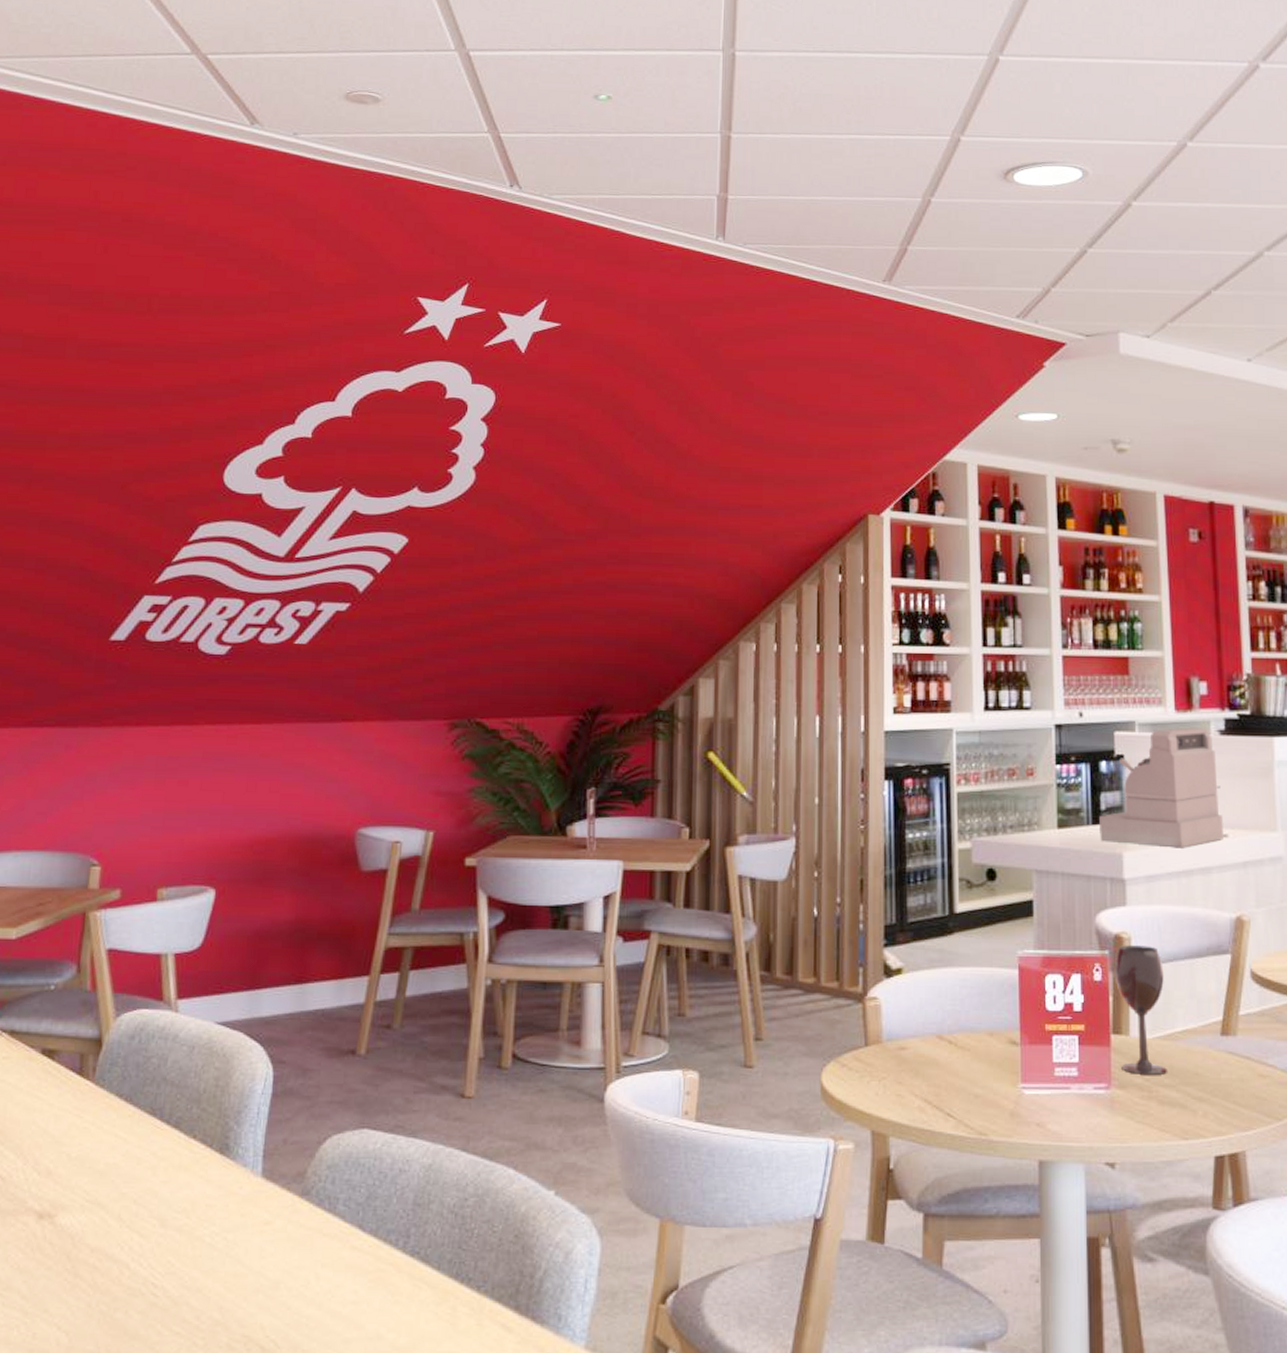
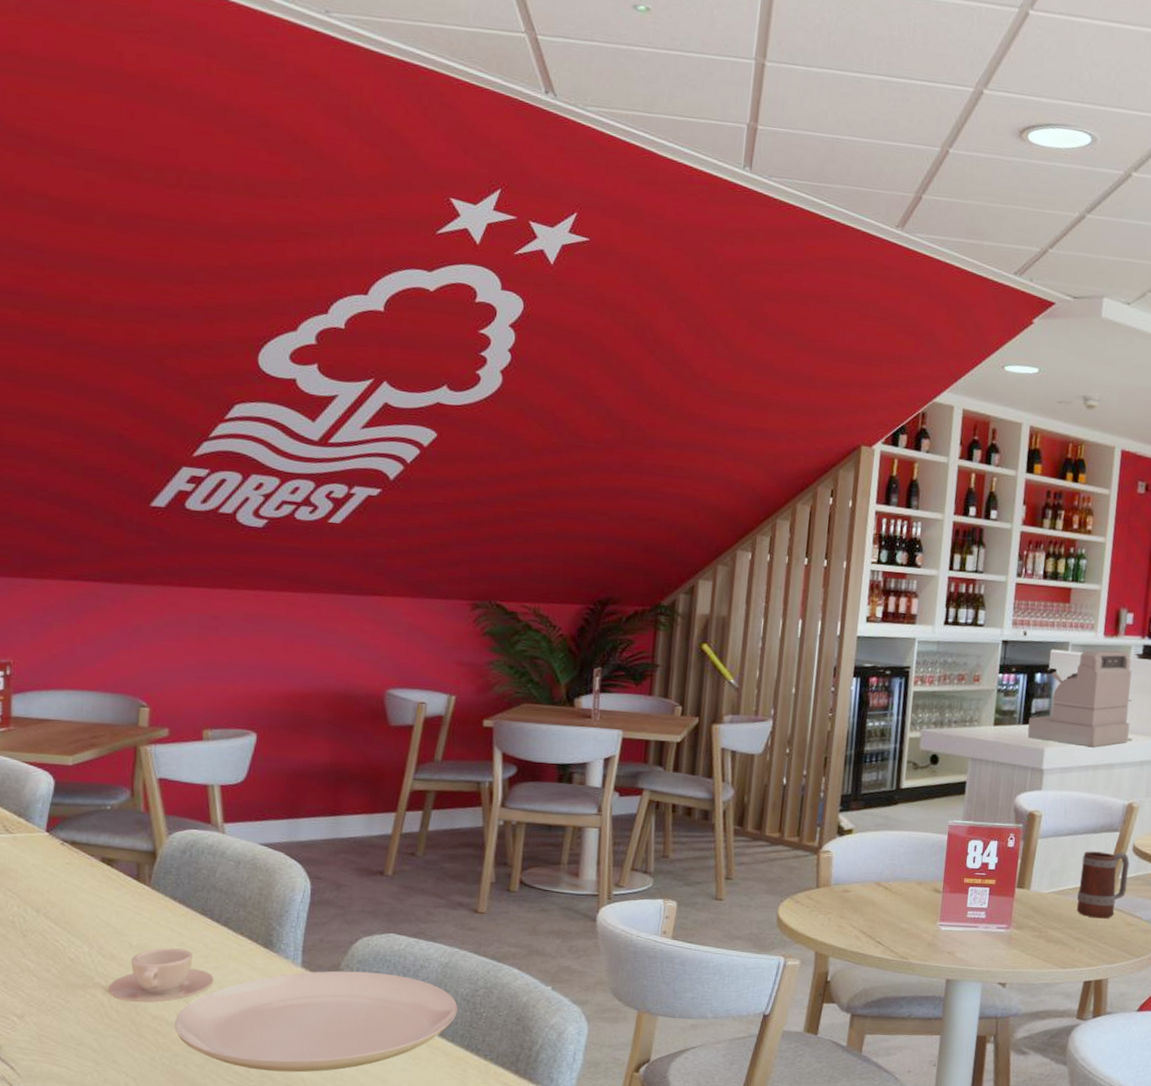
teacup: none [42,1159,162,1232] -> present [108,948,214,1003]
plate: none [115,1180,444,1318] -> present [175,970,458,1073]
wine glass: present [1114,945,1167,1075] -> none [1020,821,1065,920]
beer mug: none [1189,980,1251,1070] -> present [1076,851,1130,919]

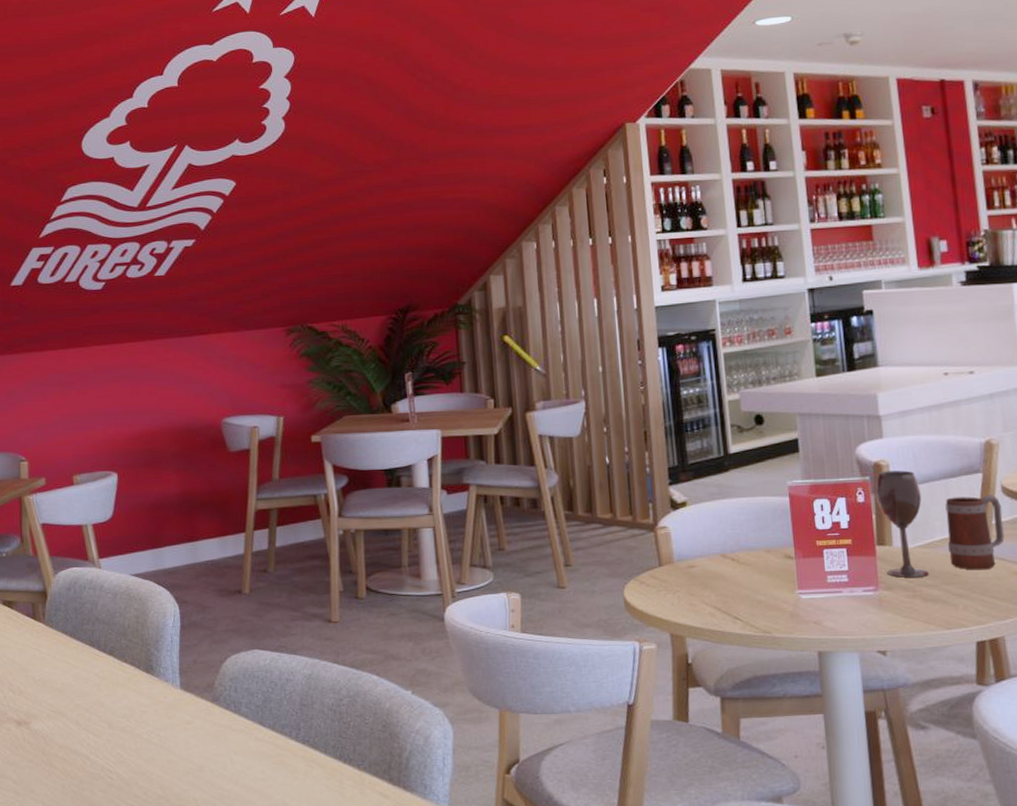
teacup: present [108,948,214,1003] -> none [20,680,107,734]
plate: present [175,970,458,1073] -> none [78,689,326,793]
wine glass: none [1020,821,1065,920] -> present [875,470,929,578]
cash register: present [1027,650,1132,748] -> none [854,281,970,387]

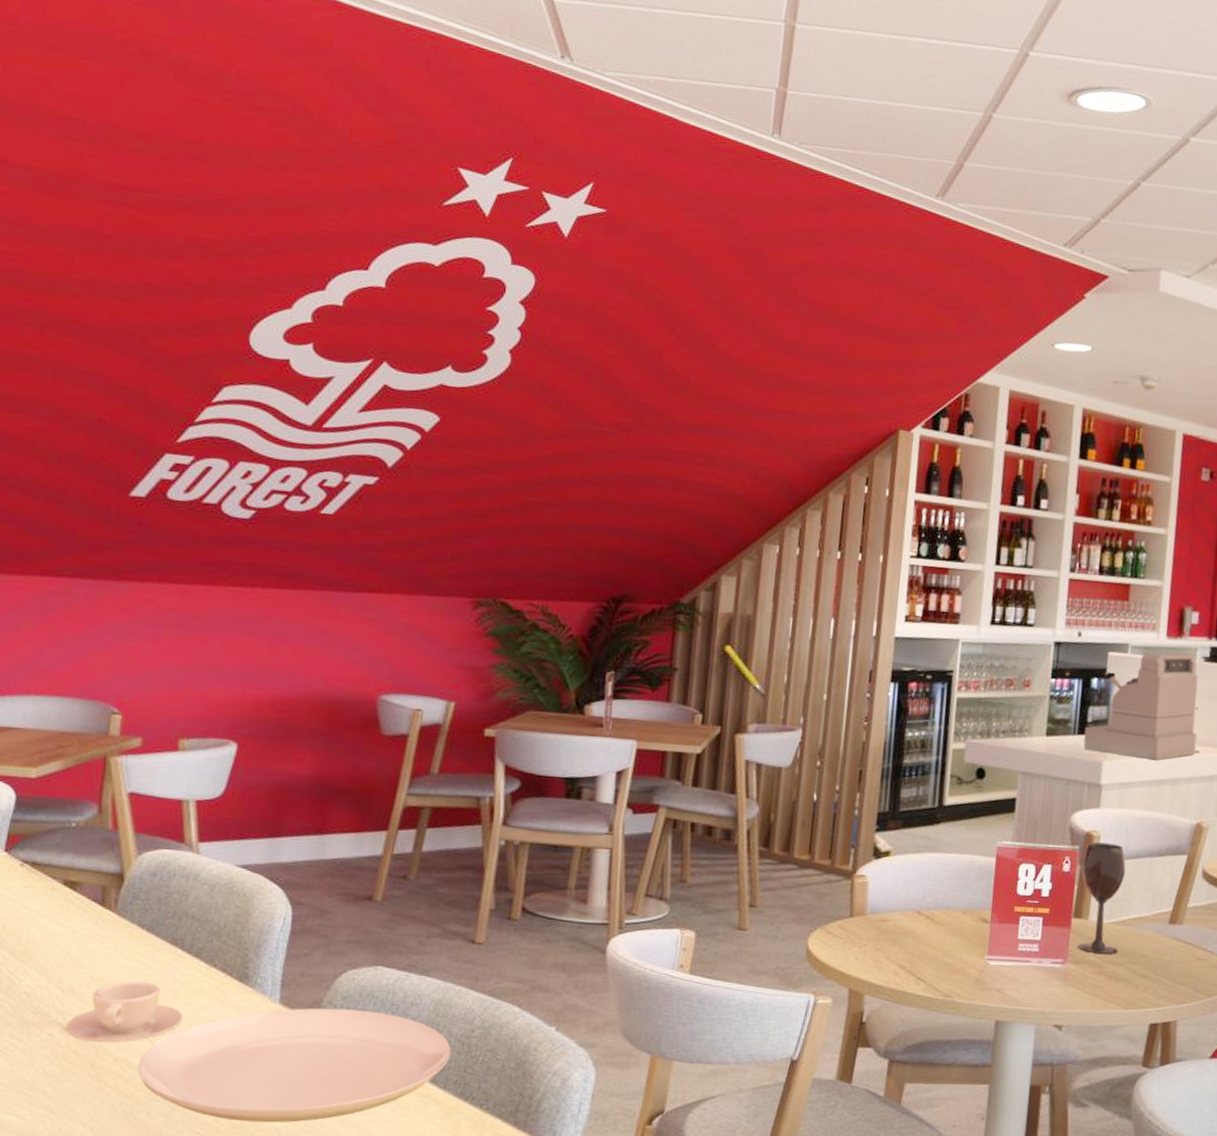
teacup: none [20,680,107,734] -> present [66,981,183,1043]
plate: none [78,689,326,793] -> present [138,1008,451,1123]
cash register: none [854,281,970,387] -> present [1083,652,1199,761]
beer mug: present [945,494,1005,570] -> none [1140,876,1199,953]

